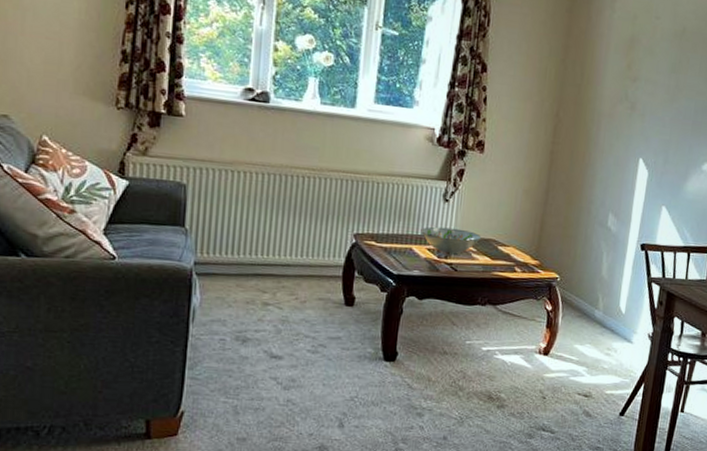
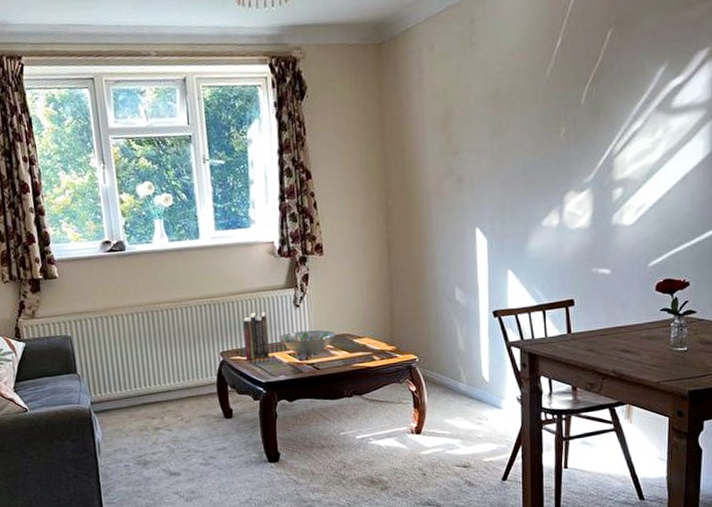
books: none [380,197,412,249] -> present [243,311,270,359]

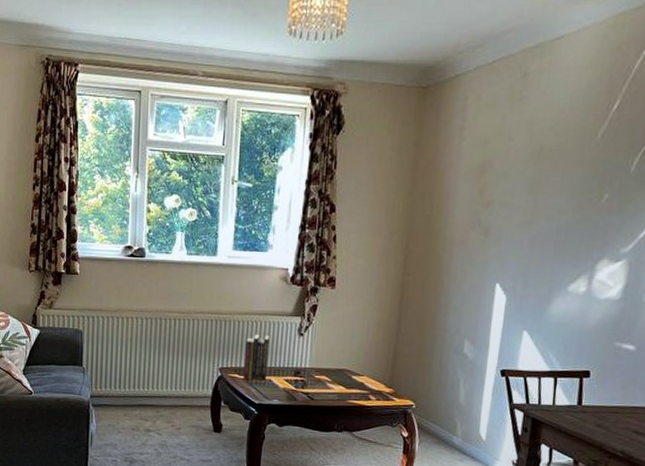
decorative bowl: present [279,330,337,355] -> none [278,359,336,385]

